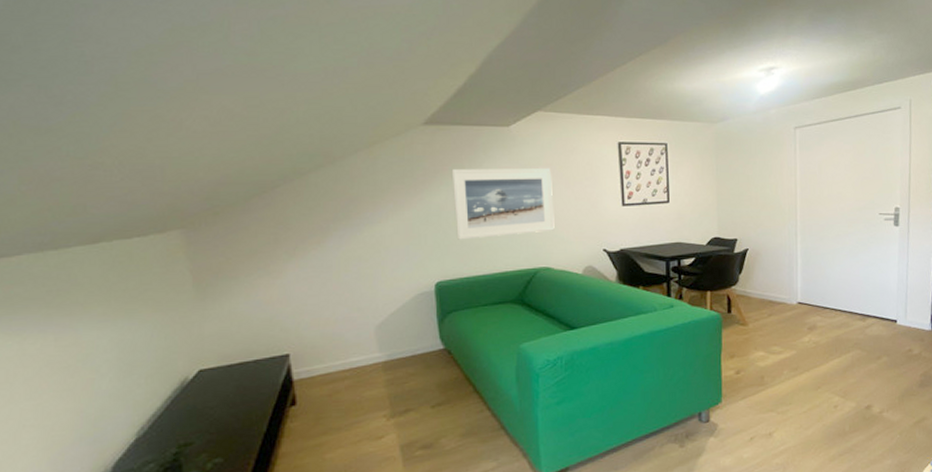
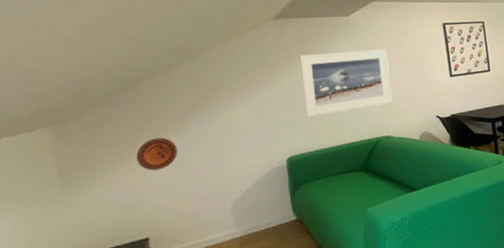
decorative plate: none [273,250,317,285] -> present [136,137,177,171]

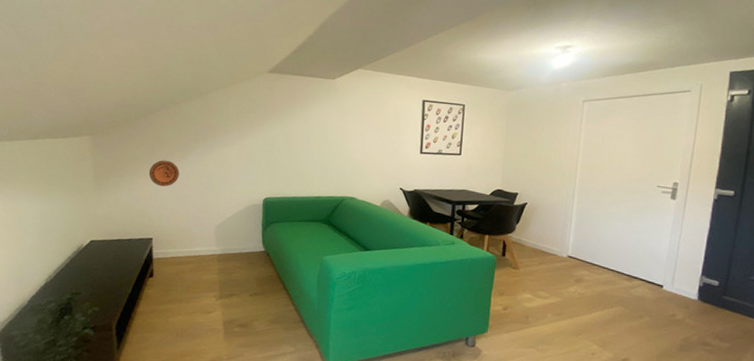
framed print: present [299,49,393,117] -> none [284,110,364,168]

